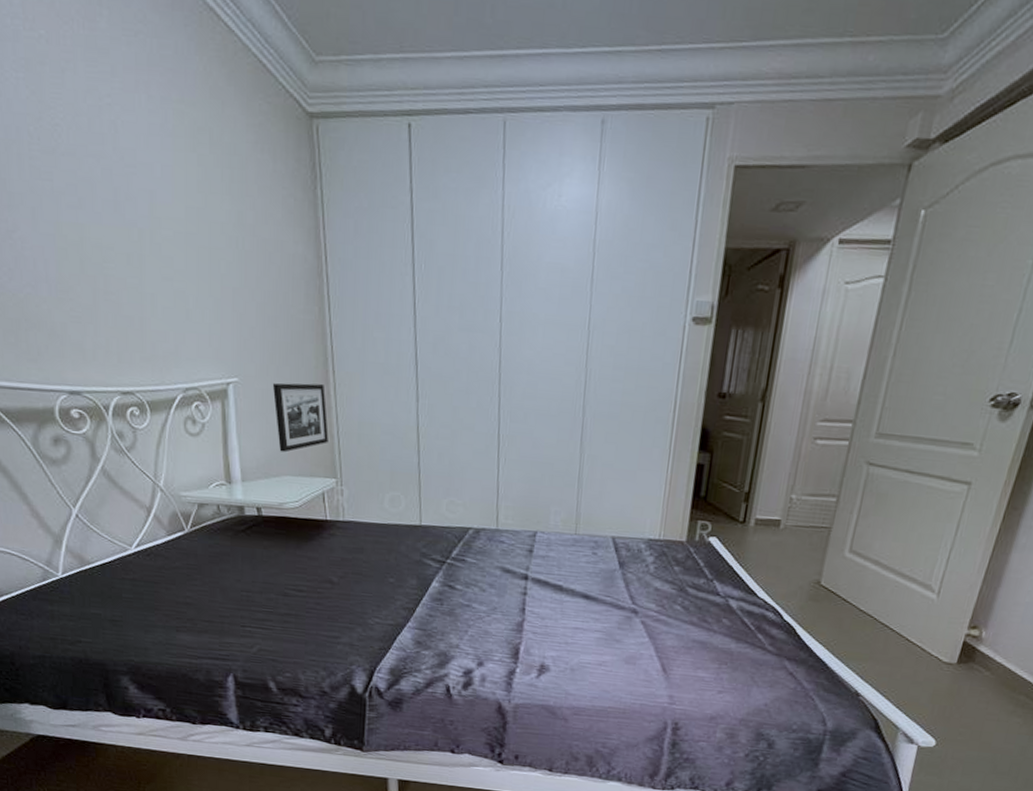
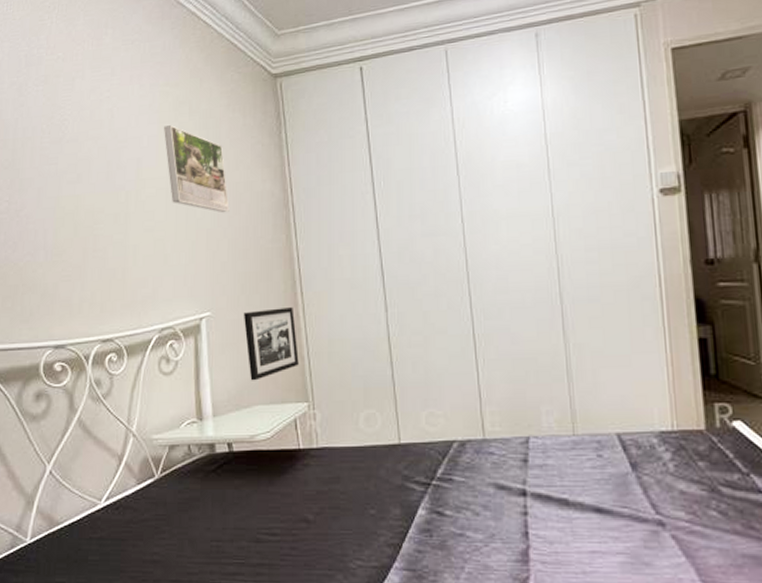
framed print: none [180,155,258,273] -> present [164,125,230,213]

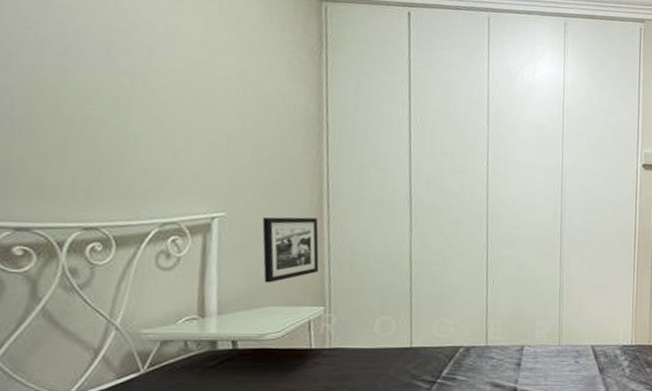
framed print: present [164,125,230,213] -> none [186,19,258,119]

